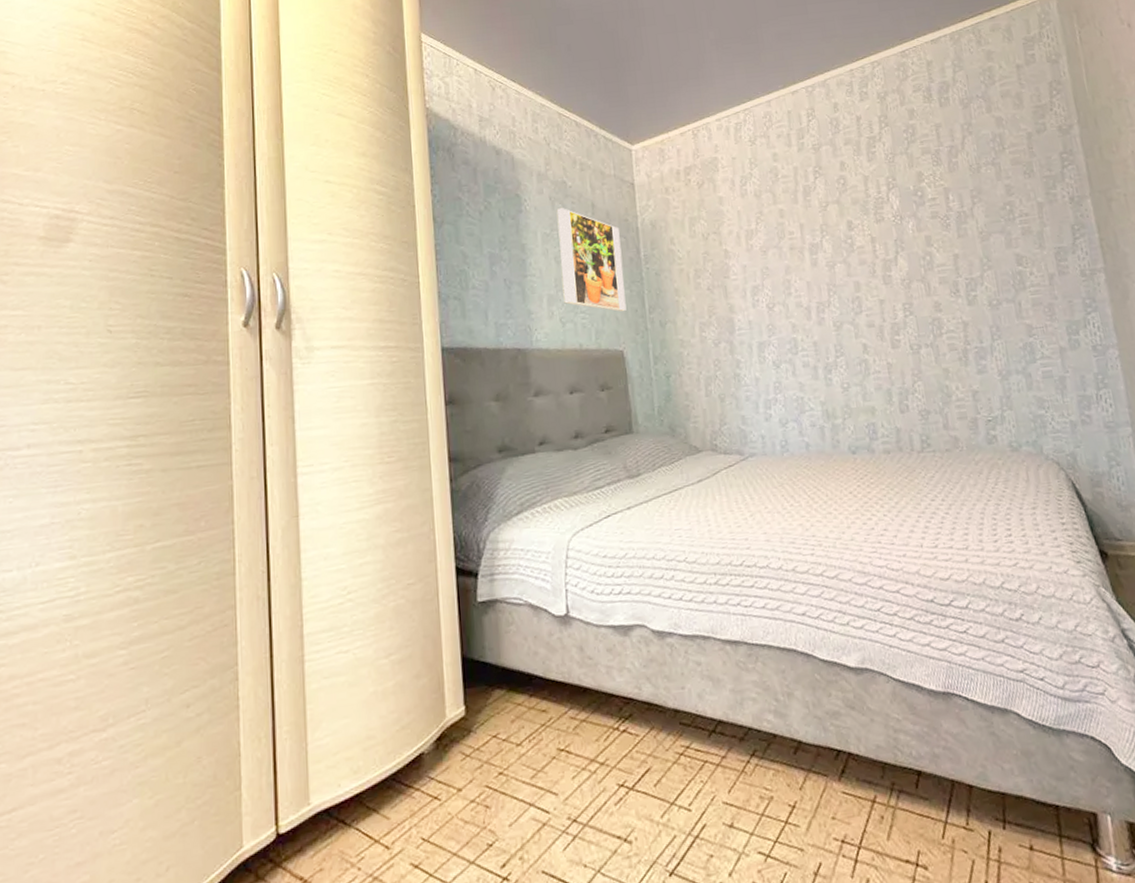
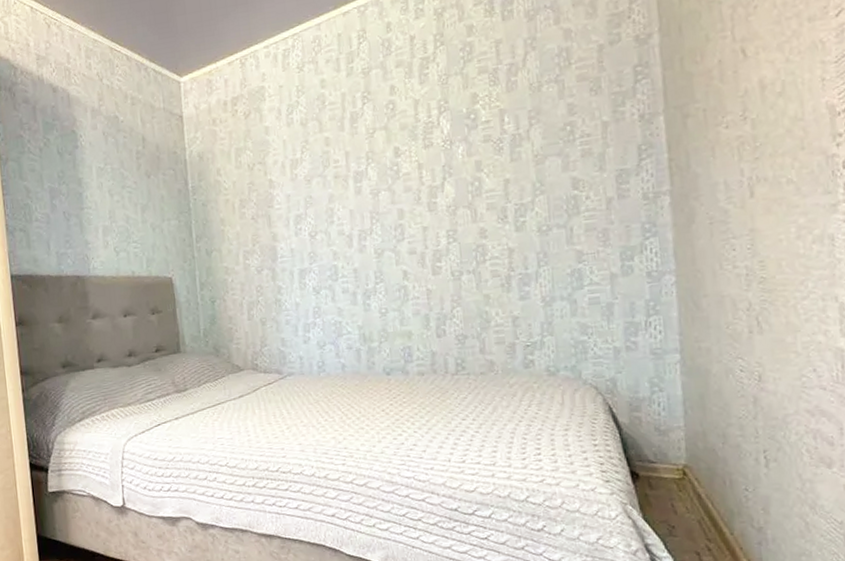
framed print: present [556,207,627,312] -> none [109,141,175,241]

